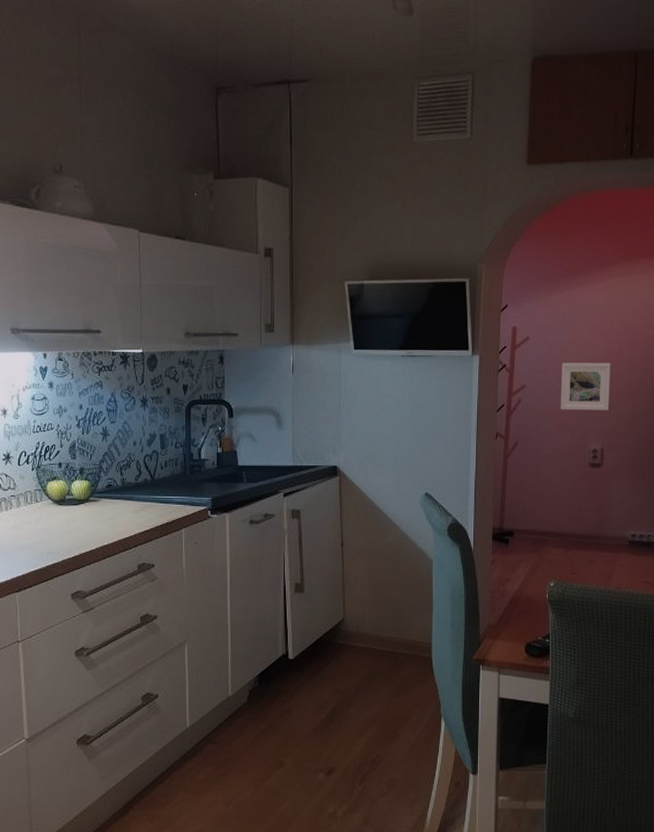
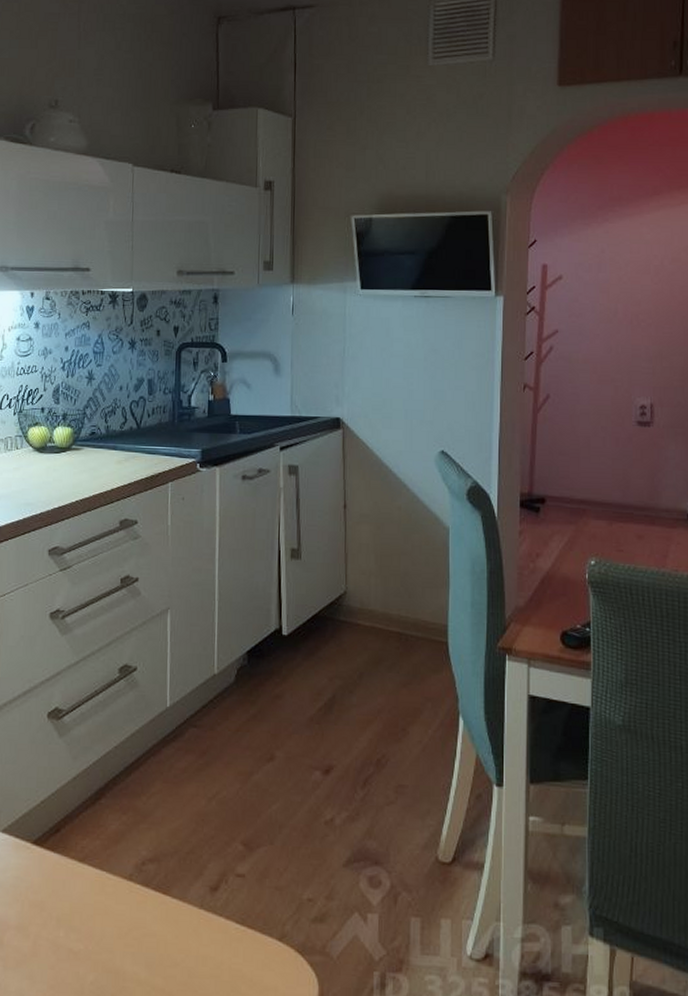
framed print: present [560,362,611,411] -> none [600,304,661,361]

